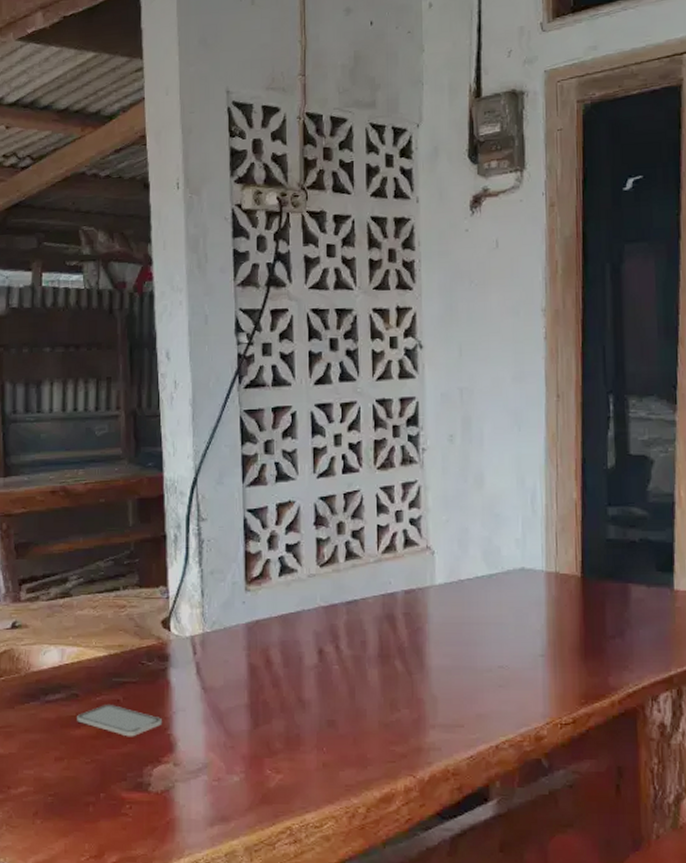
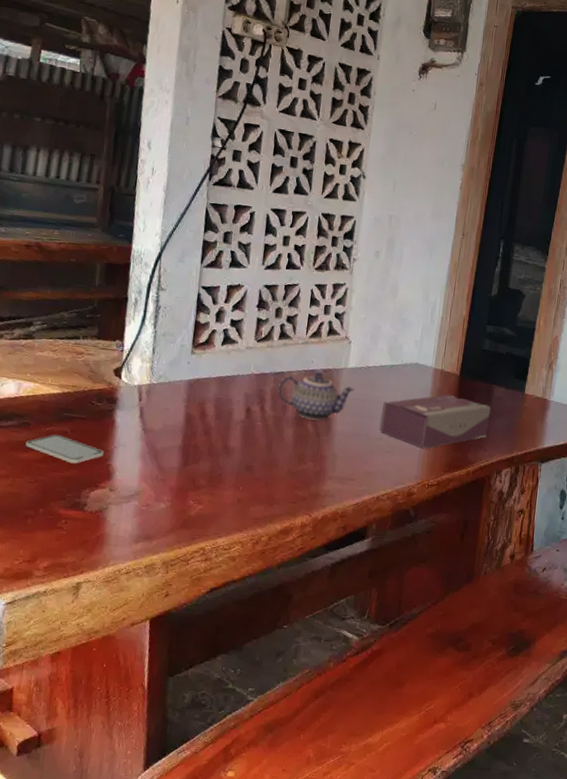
teapot: none [352,594,447,655] -> present [277,371,355,420]
tissue box: none [485,602,631,678] -> present [379,394,492,449]

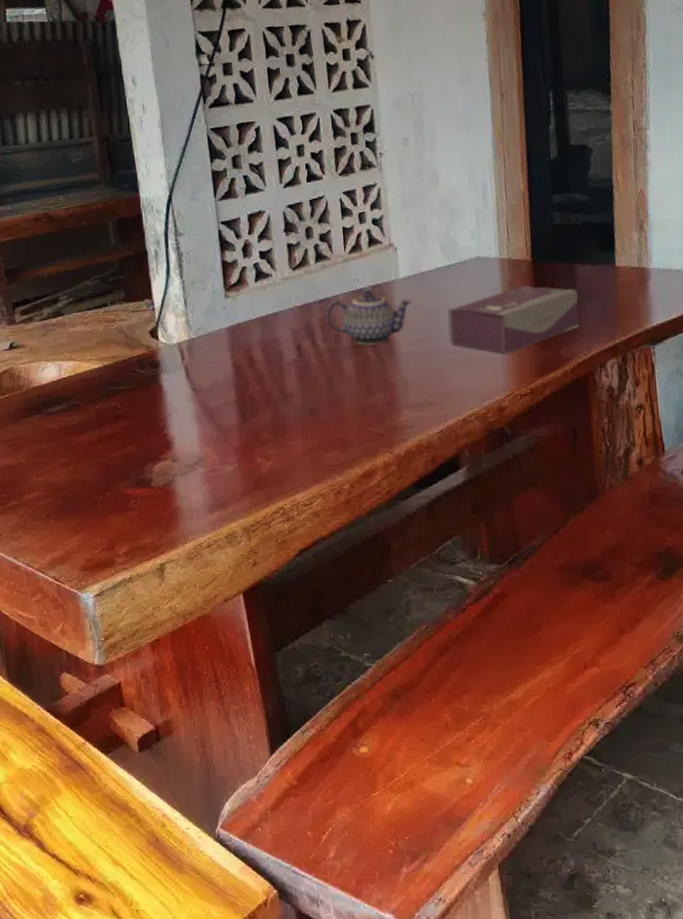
smartphone: present [26,434,104,464] -> none [79,411,158,439]

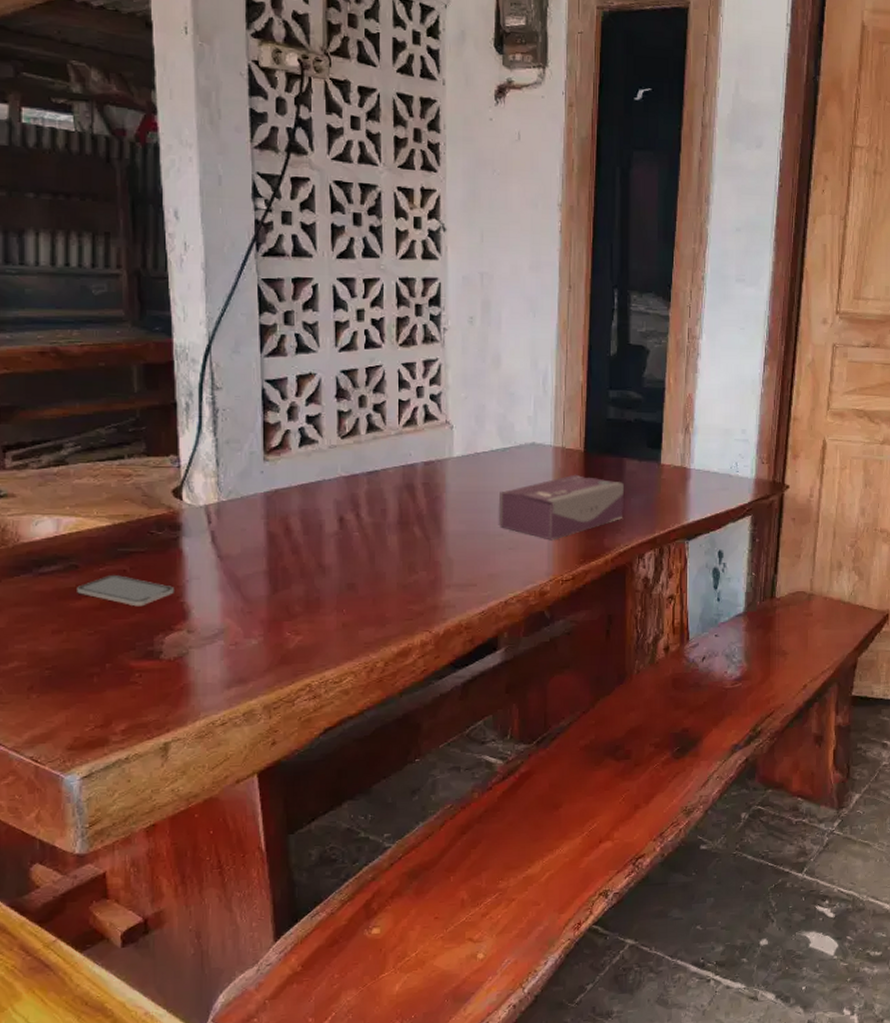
smartphone: none [79,411,158,439] -> present [77,575,174,607]
teapot: present [325,289,412,345] -> none [372,465,464,522]

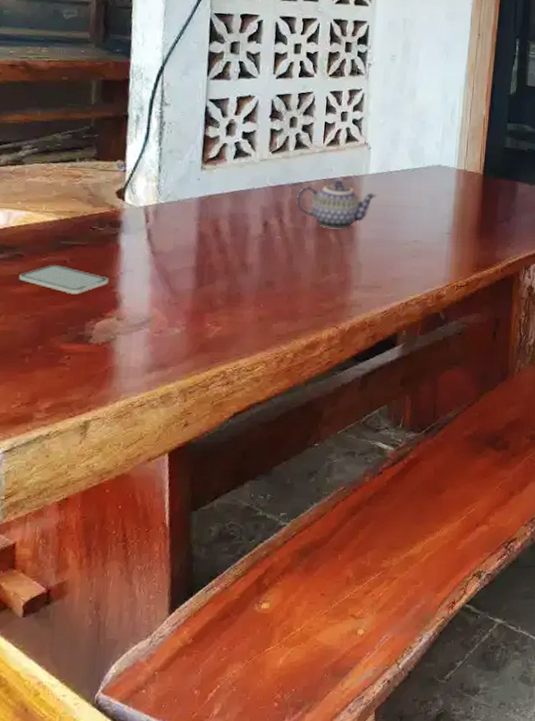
teapot: none [372,465,464,522] -> present [295,180,377,229]
tissue box: present [498,474,625,540] -> none [404,193,516,251]

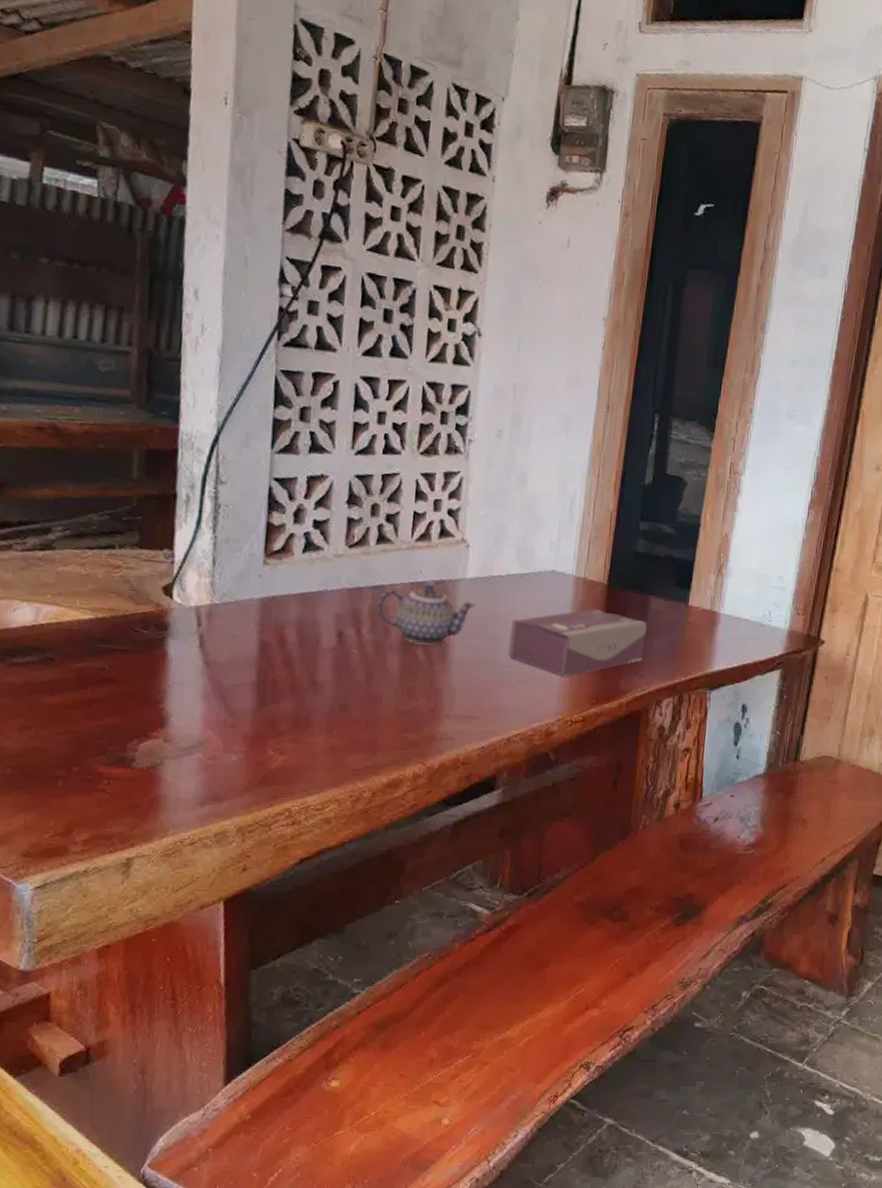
smartphone: present [19,265,109,295] -> none [50,672,154,709]
tissue box: none [404,193,516,251] -> present [508,608,648,677]

